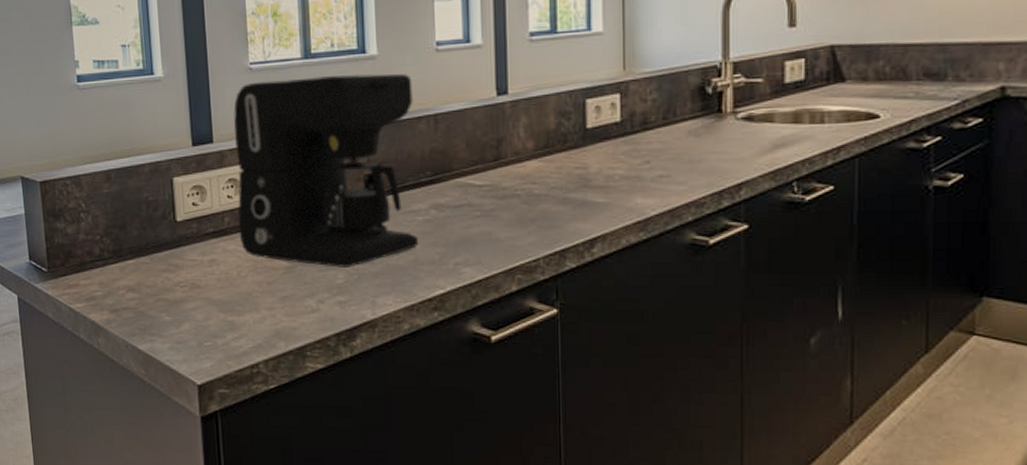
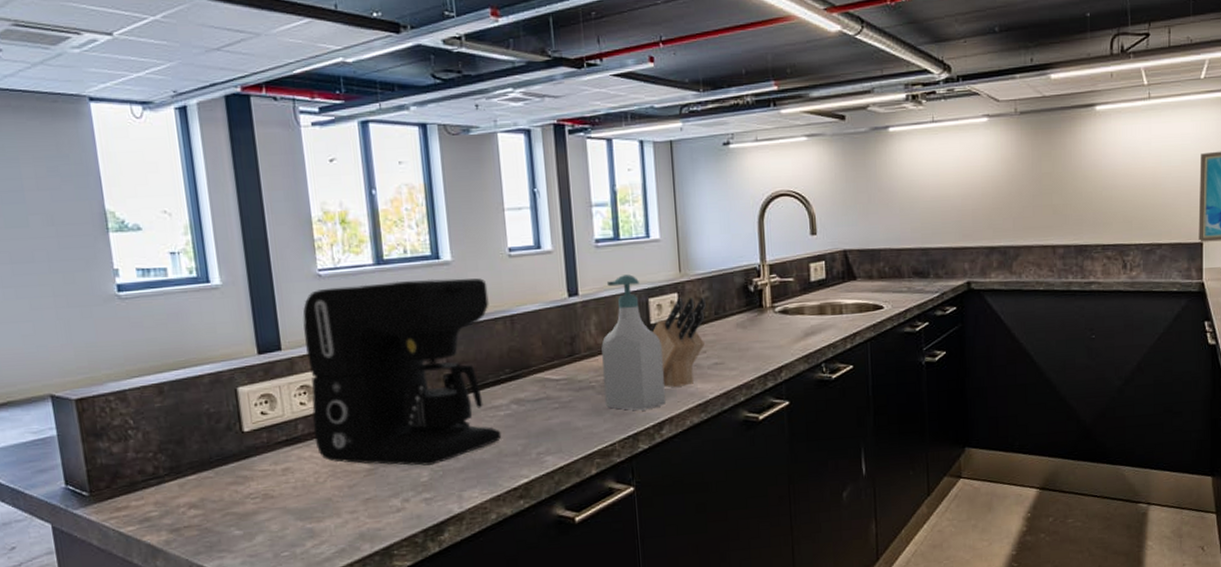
soap bottle: none [530,72,599,225] -> present [601,274,666,411]
knife block: none [588,99,654,200] -> present [652,297,707,387]

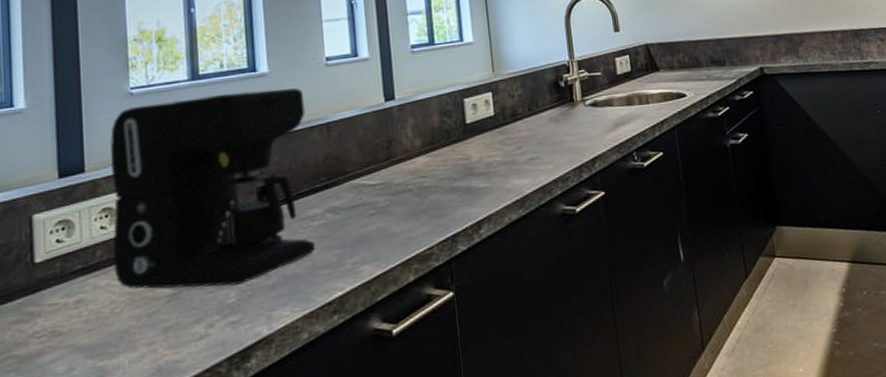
soap bottle: present [601,274,666,411] -> none [418,77,483,212]
knife block: present [652,297,707,387] -> none [468,95,521,185]

